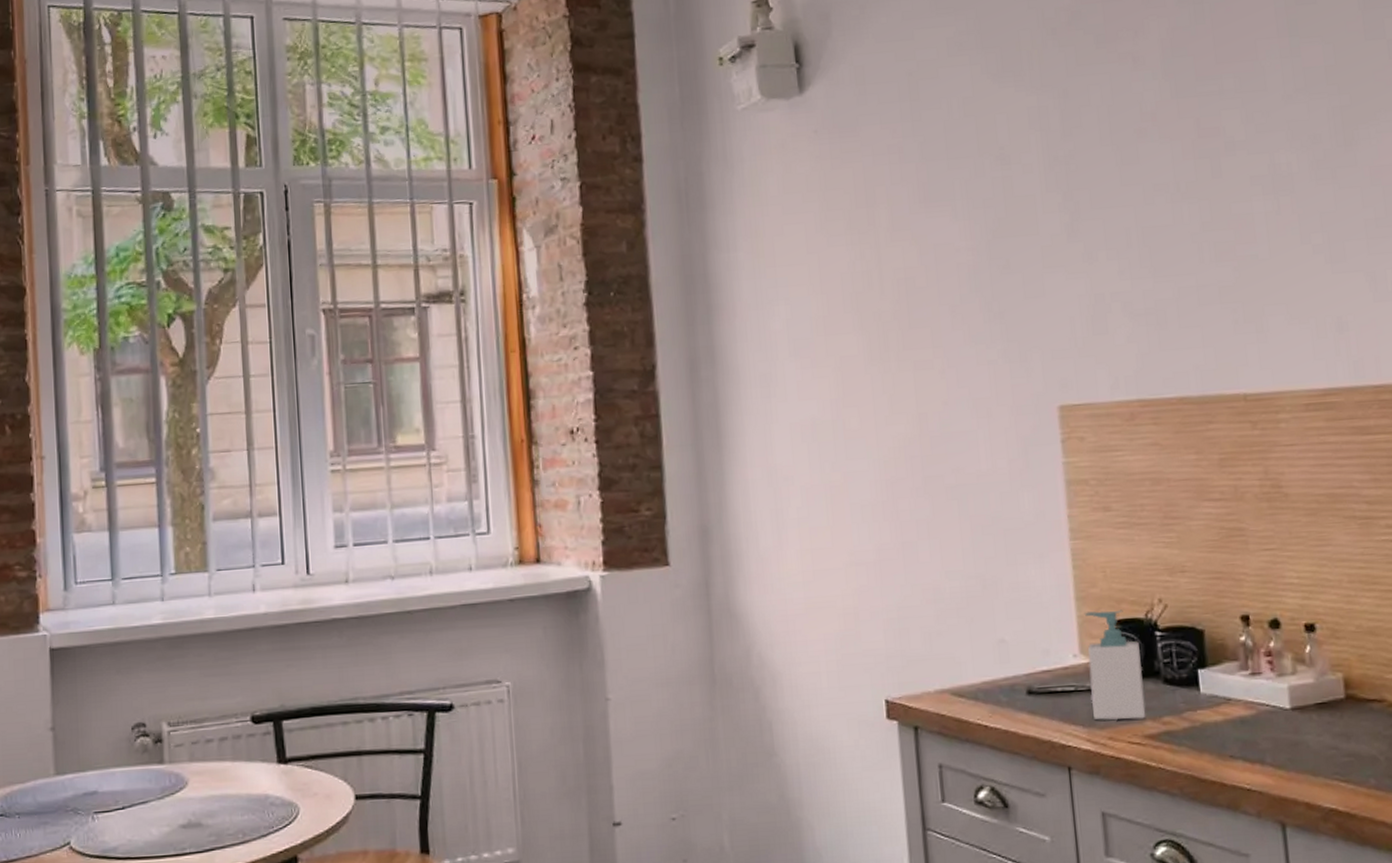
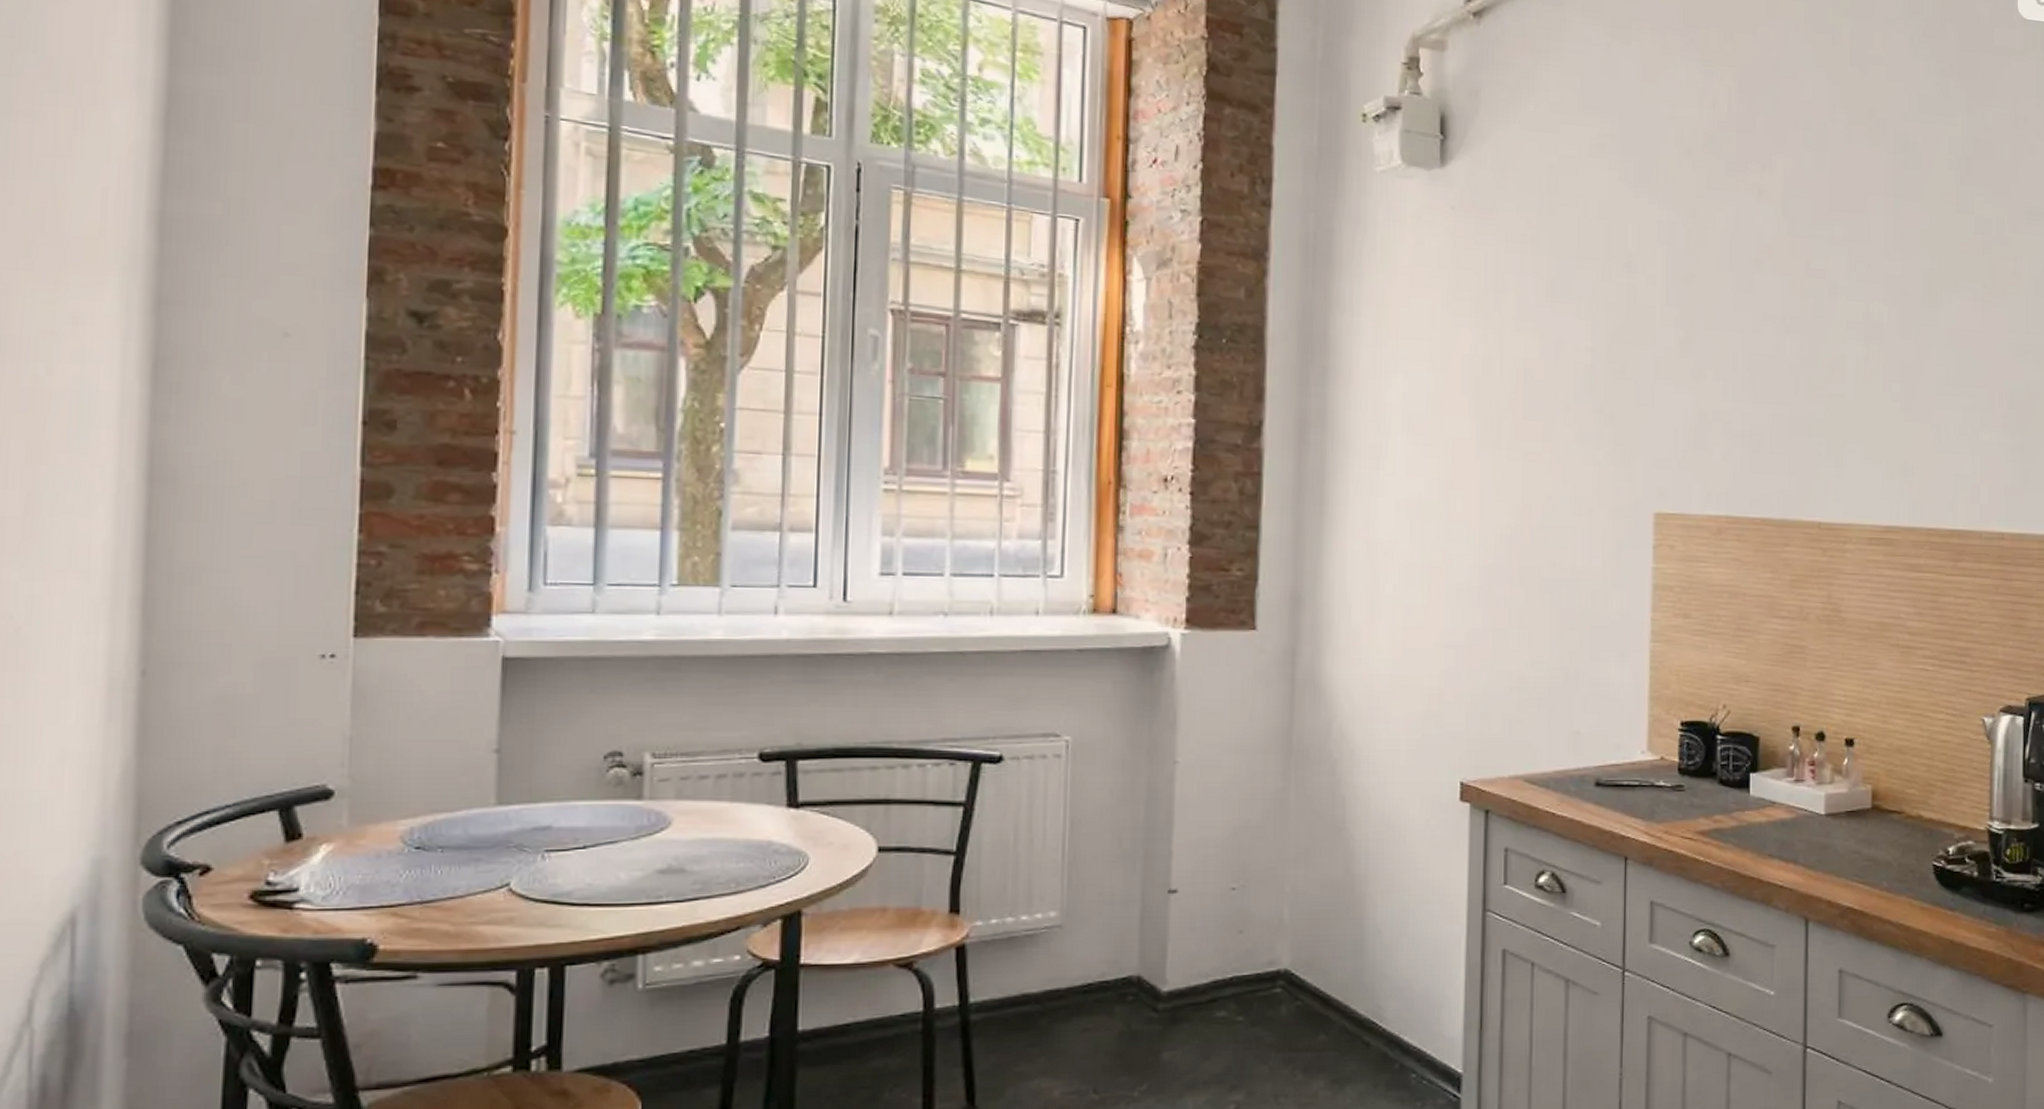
soap bottle: present [1085,609,1146,720] -> none [1652,712,1702,816]

